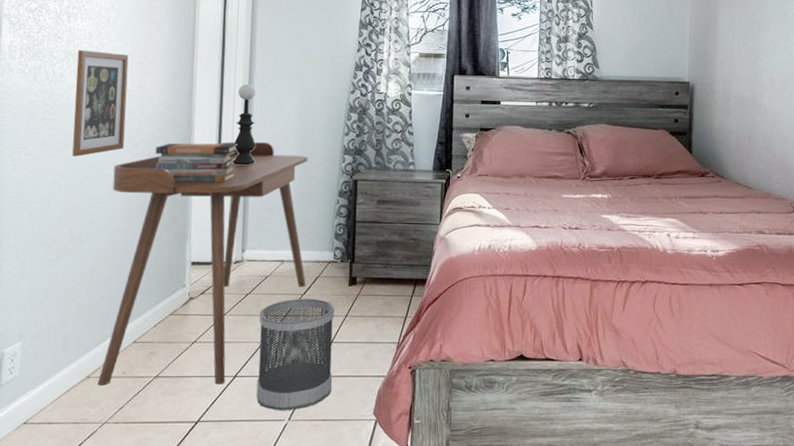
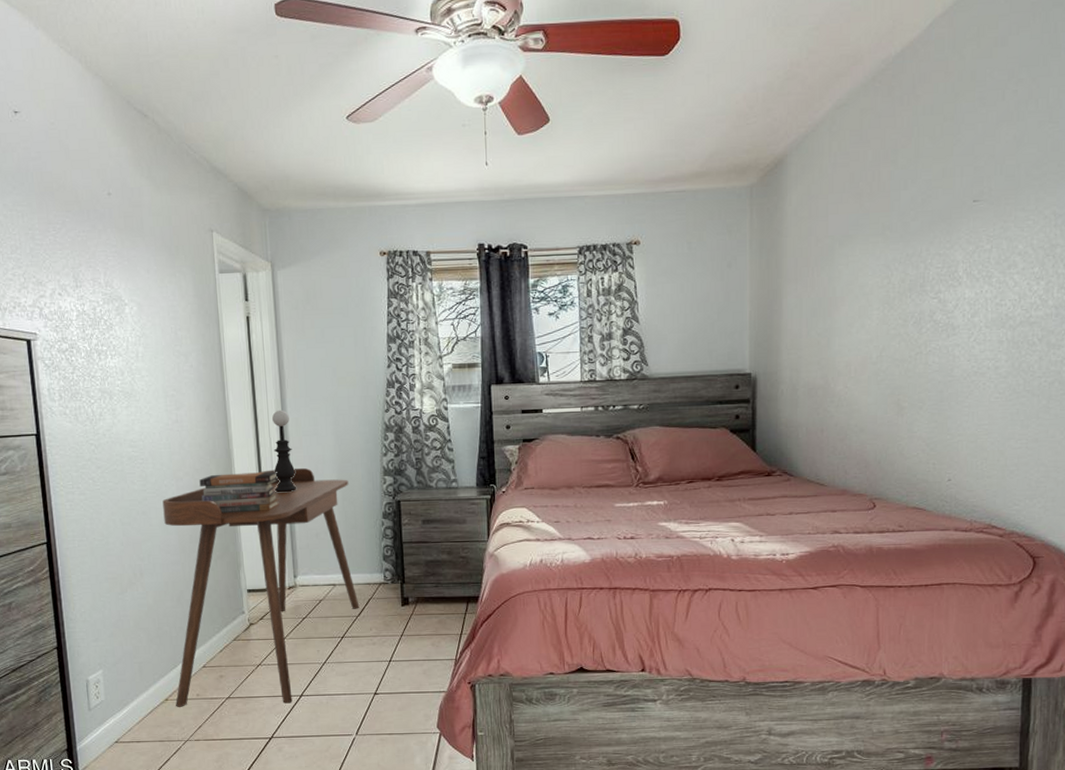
picture frame: present [72,50,129,157] -> none [112,387,169,494]
wastebasket: present [256,298,335,411] -> none [318,619,395,727]

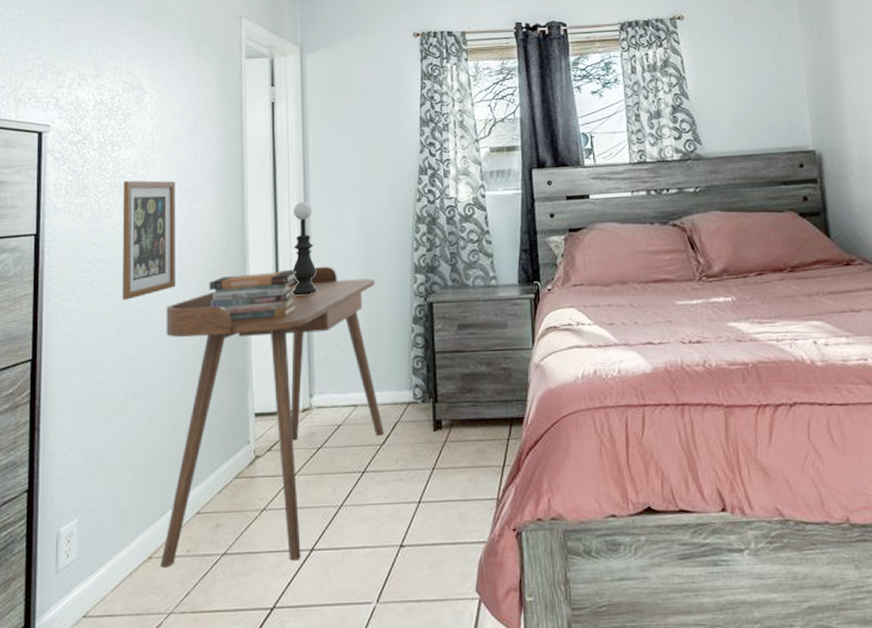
picture frame: none [112,387,169,494] -> present [122,180,176,300]

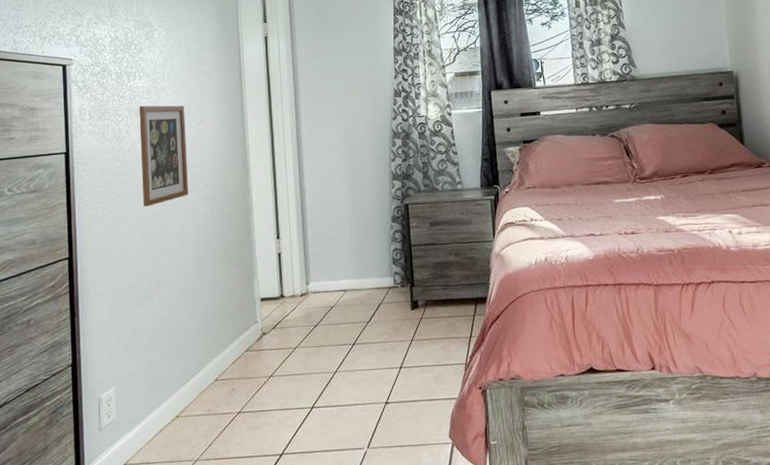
desk: present [161,266,384,568] -> none [181,175,370,424]
book stack: present [209,270,298,322] -> none [217,179,293,223]
table lamp: present [292,201,317,296] -> none [287,121,310,201]

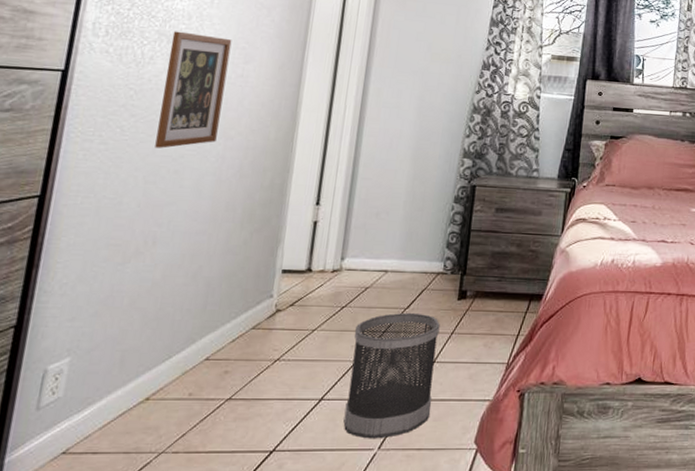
wastebasket: none [329,325,406,439] -> present [343,312,440,439]

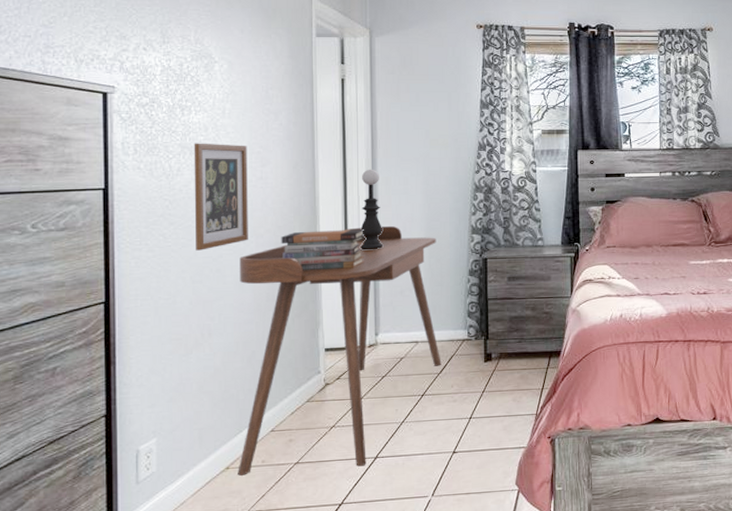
desk: none [158,139,424,409] -> present [238,225,442,476]
book stack: none [251,138,347,183] -> present [281,228,365,271]
table lamp: none [339,77,372,165] -> present [360,169,384,250]
wastebasket: present [343,312,440,439] -> none [397,376,474,488]

